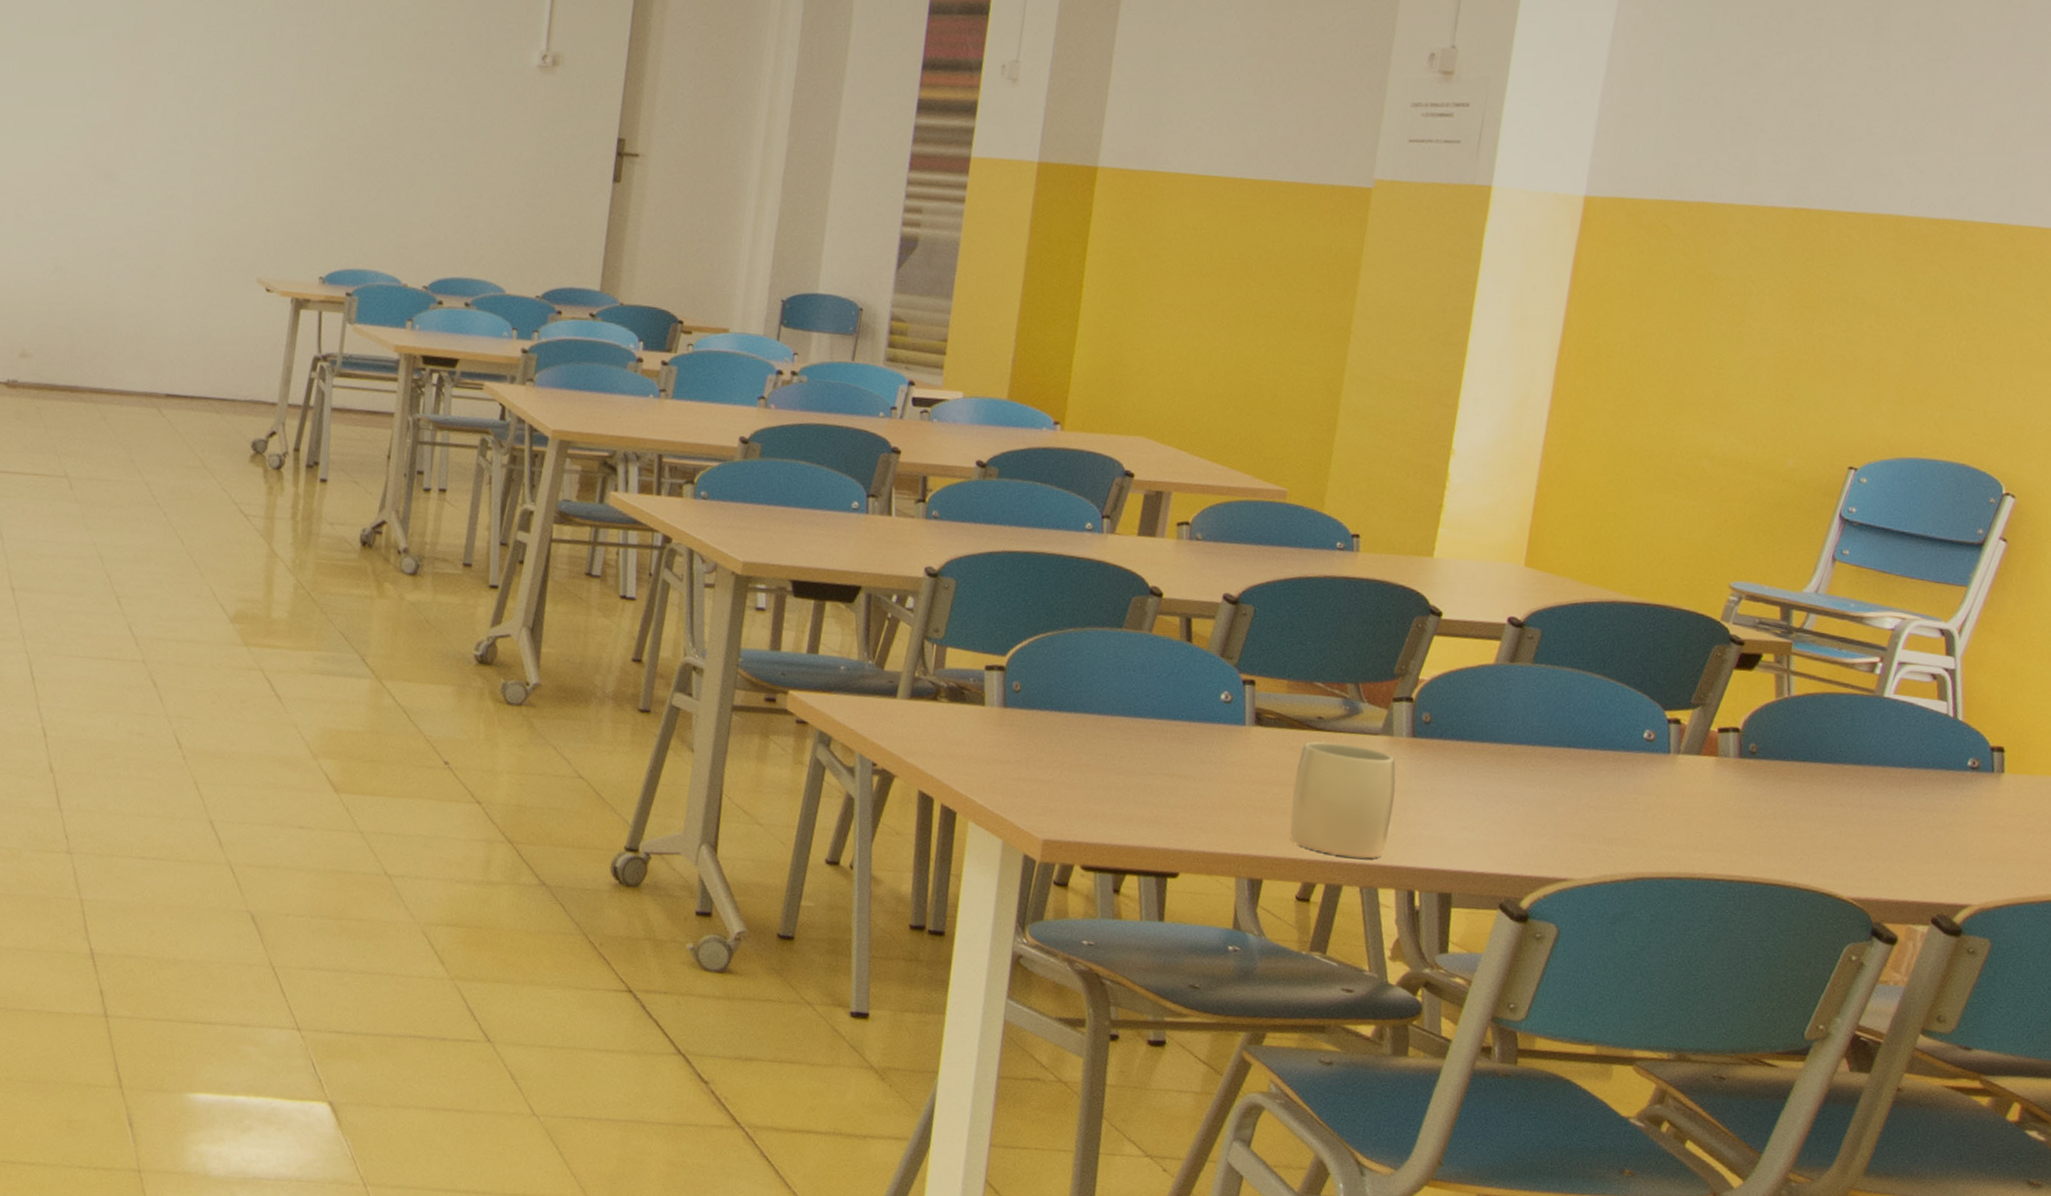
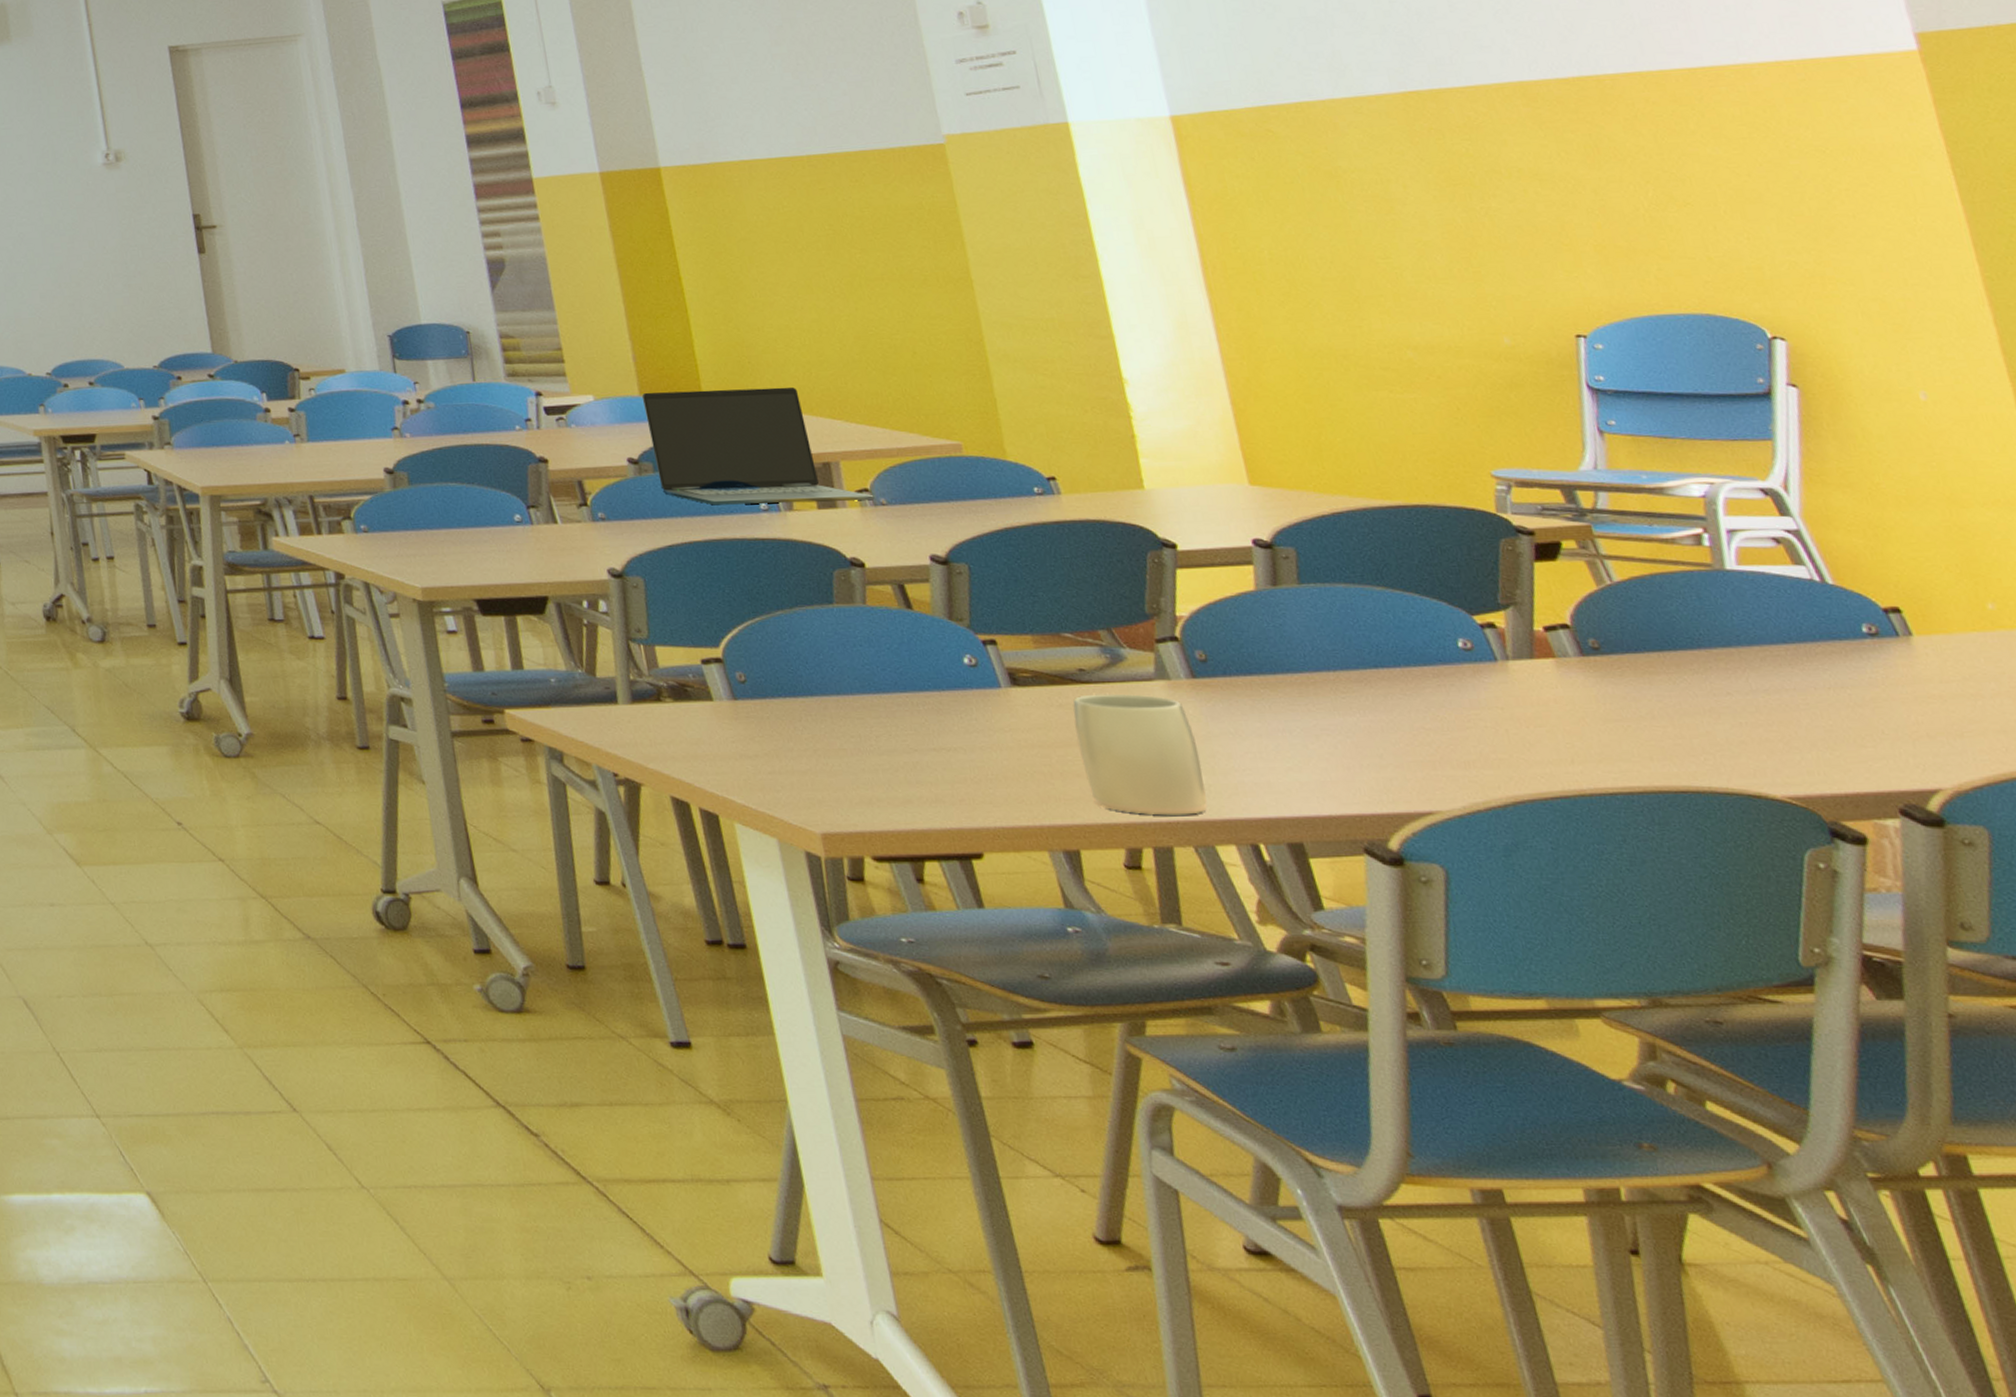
laptop: none [1000,397,1193,534] -> present [641,387,875,506]

